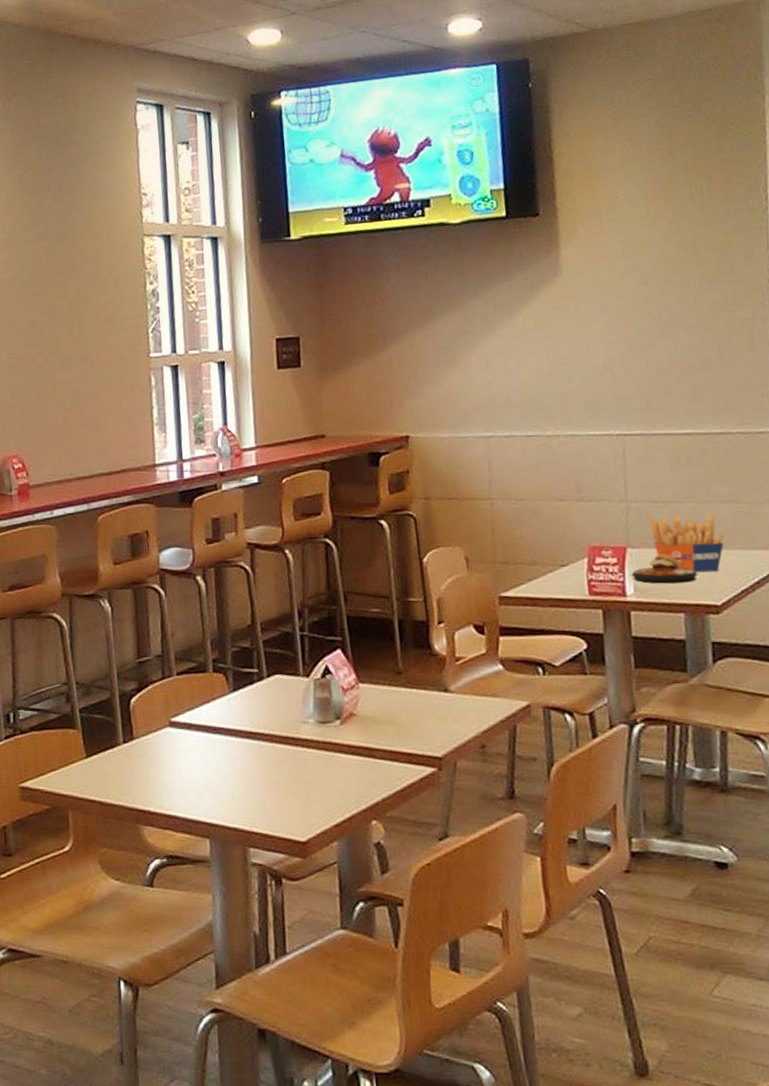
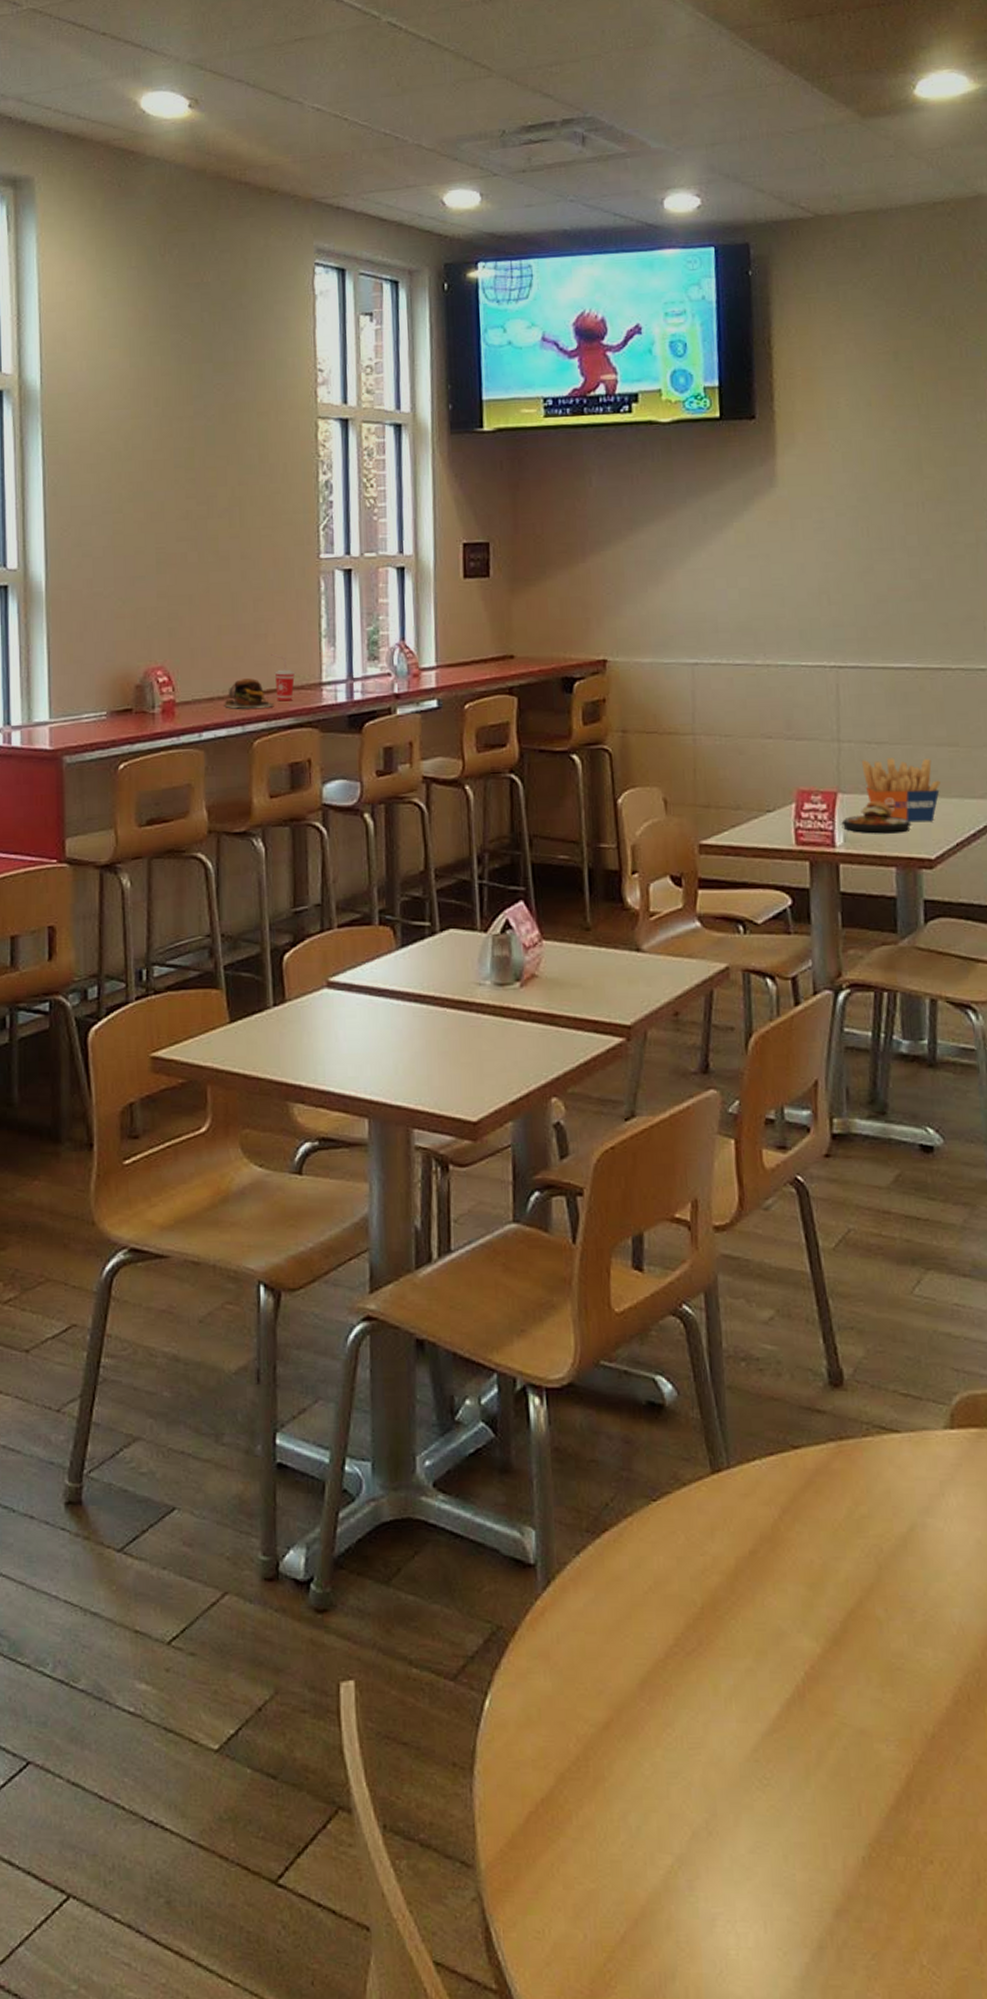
burger: none [71,463,115,490] -> present [224,678,274,710]
beverage cup: none [110,440,133,482] -> present [271,653,296,702]

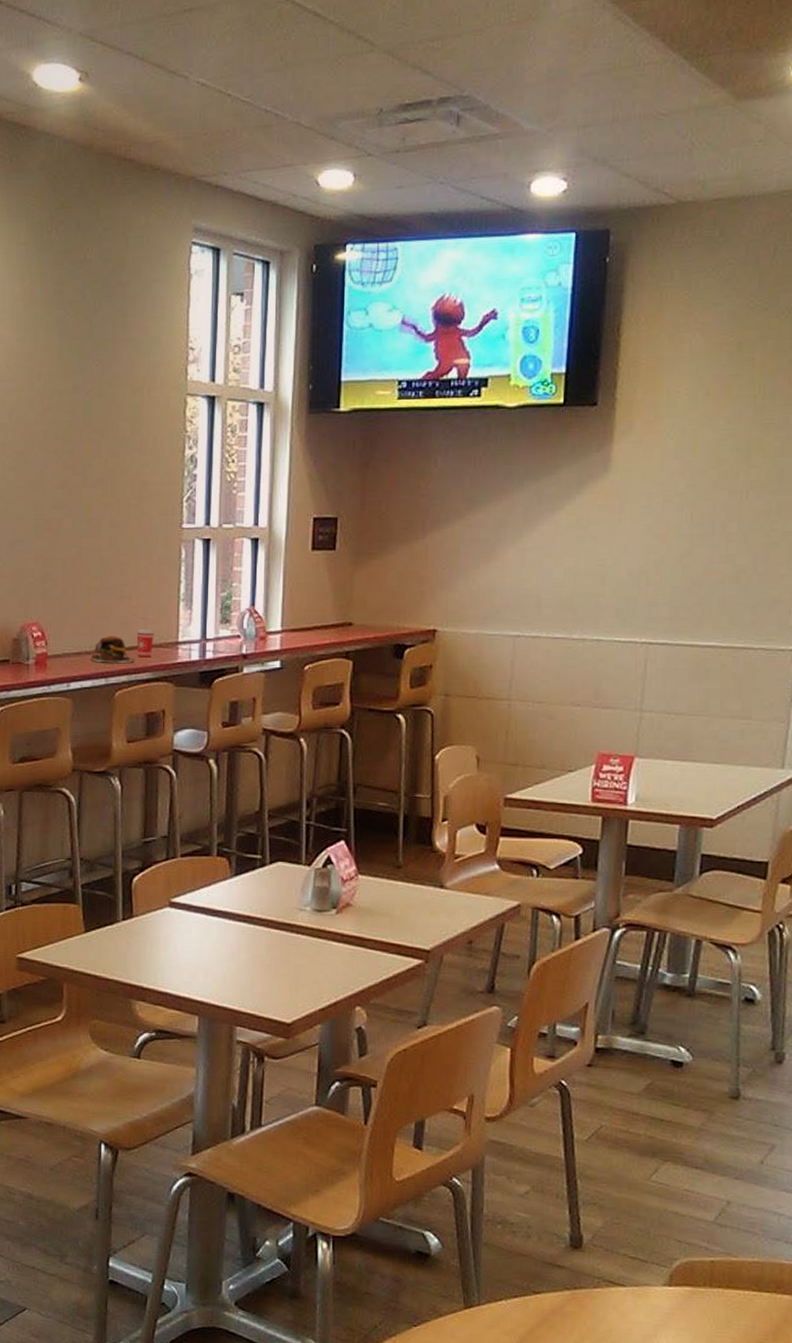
burger: present [841,801,912,833] -> none [635,766,699,794]
french fries: present [861,757,941,823] -> none [659,727,730,786]

